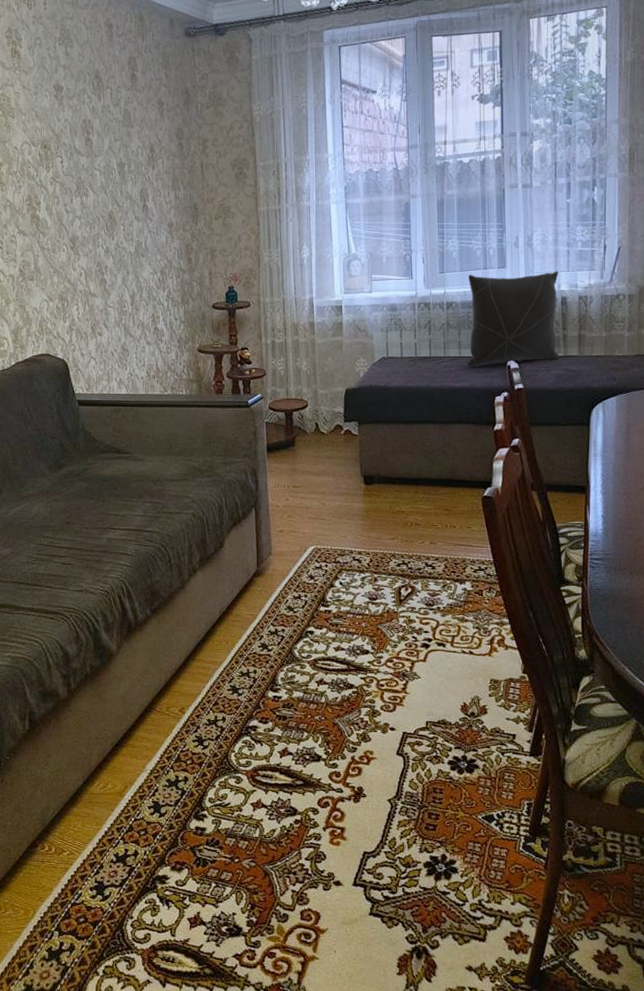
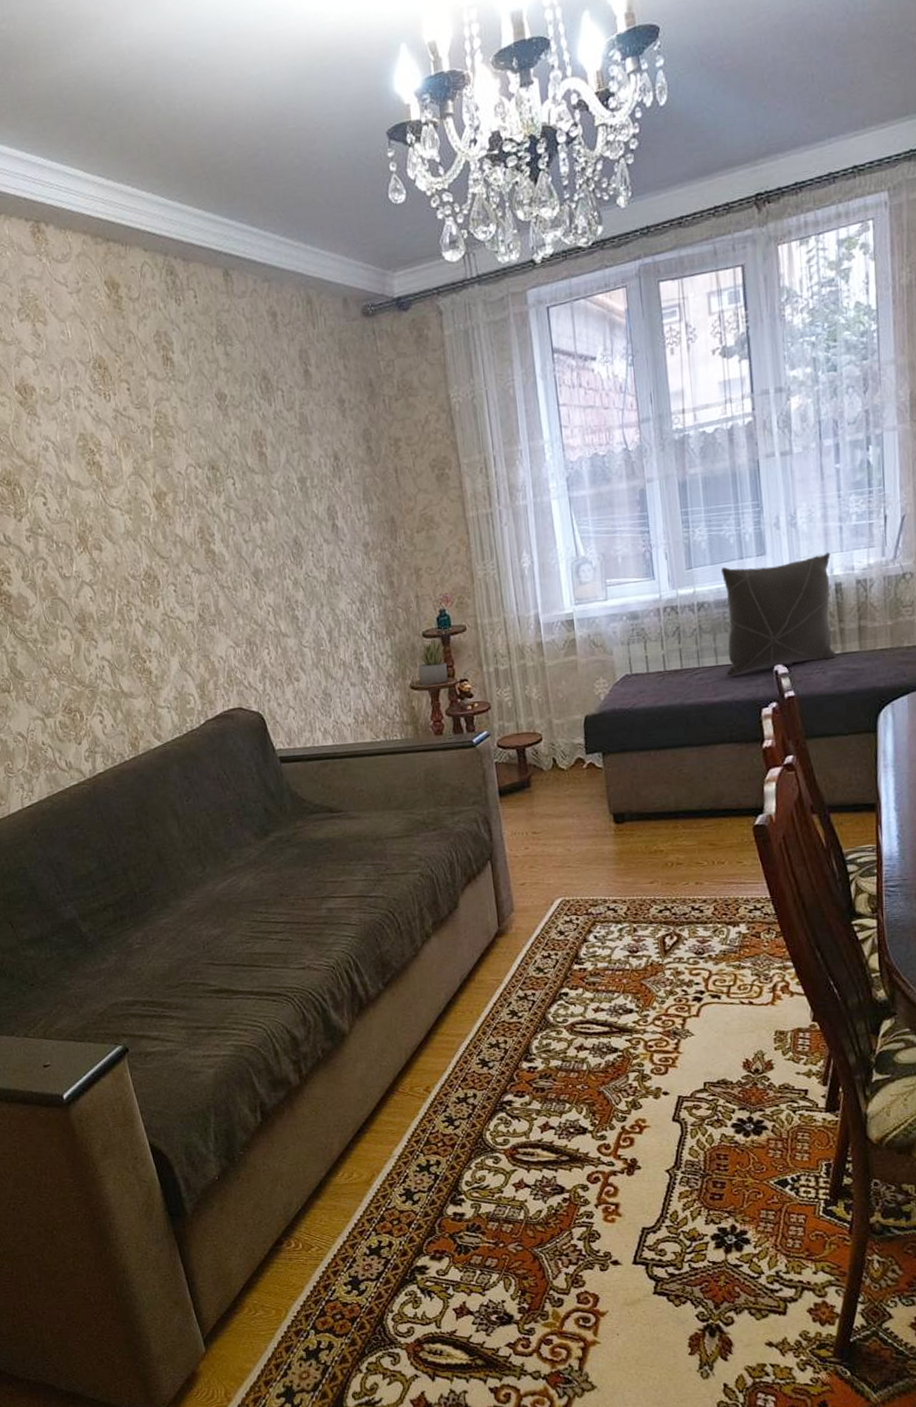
succulent plant: none [206,311,231,350] -> present [418,639,448,686]

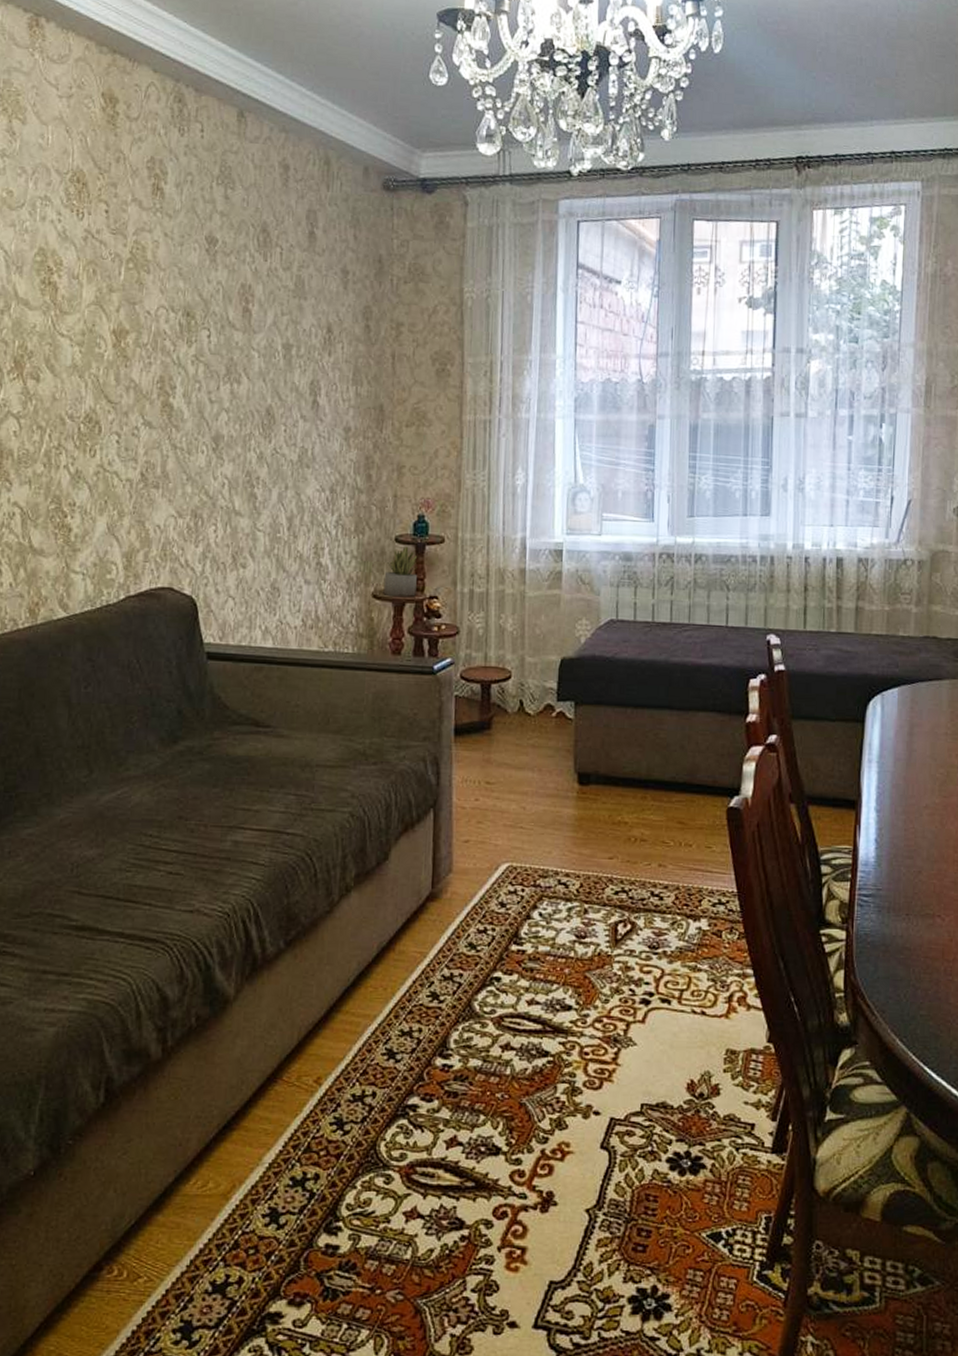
pillow: present [720,552,836,677] -> none [717,521,835,639]

